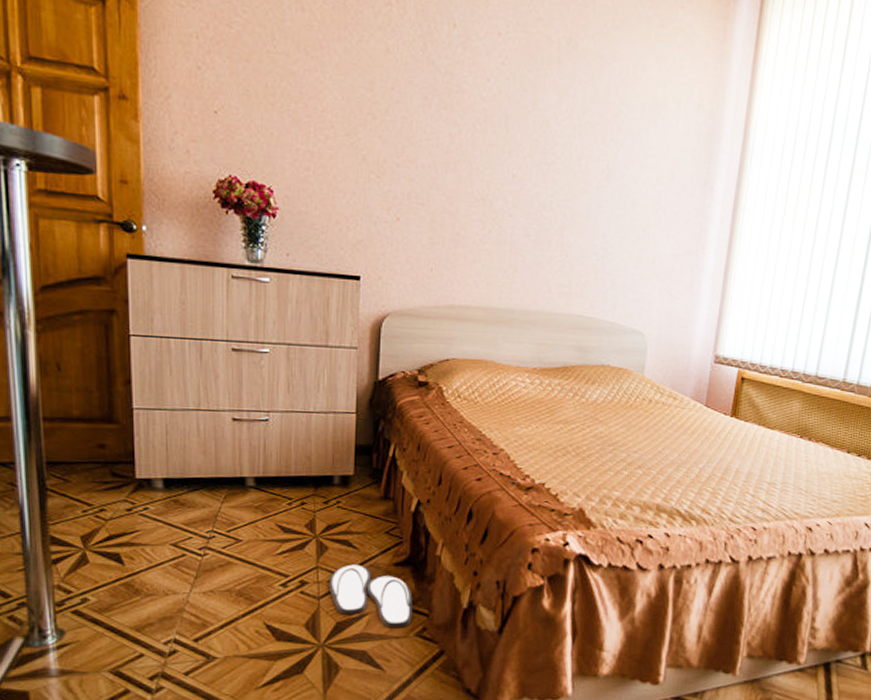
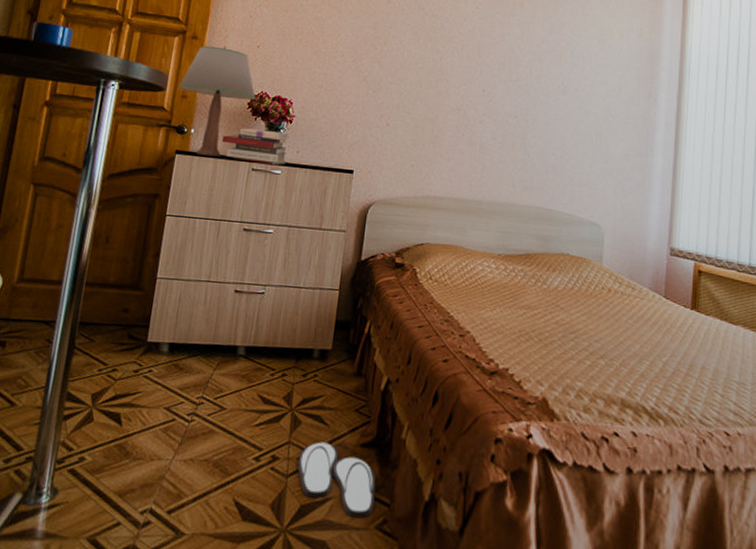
table lamp: none [112,109,223,262] -> present [178,46,256,157]
books: none [185,224,275,272] -> present [221,128,289,166]

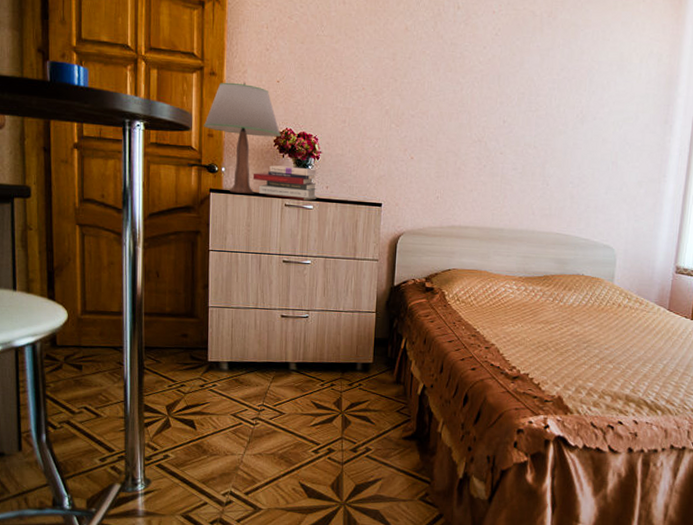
slippers: present [297,442,376,517] -> none [350,436,418,492]

